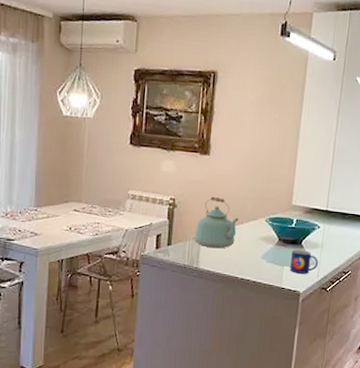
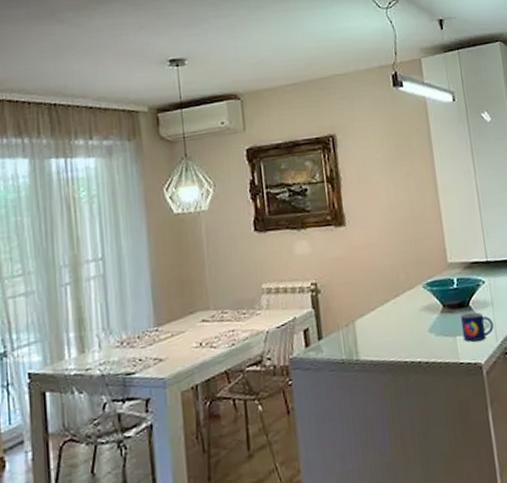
kettle: present [194,196,239,249] -> none [346,271,394,333]

